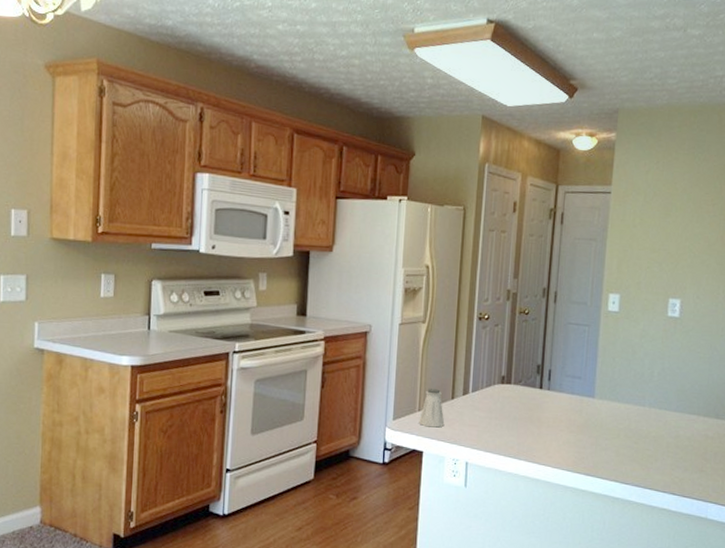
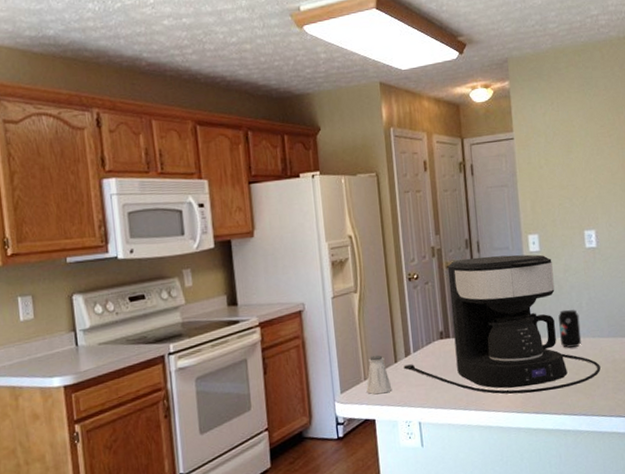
coffee maker: none [459,307,662,456] -> present [403,254,601,395]
beverage can: none [624,375,649,415] -> present [558,309,582,348]

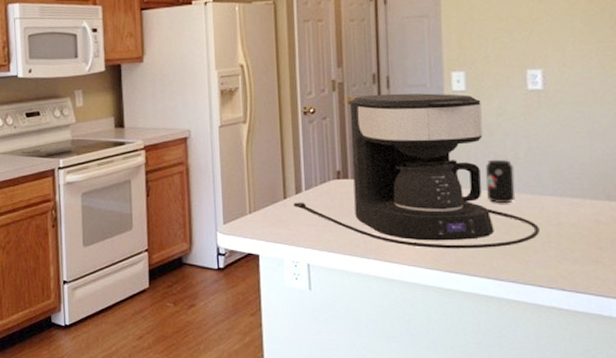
saltshaker: present [366,354,392,394] -> none [251,189,279,229]

